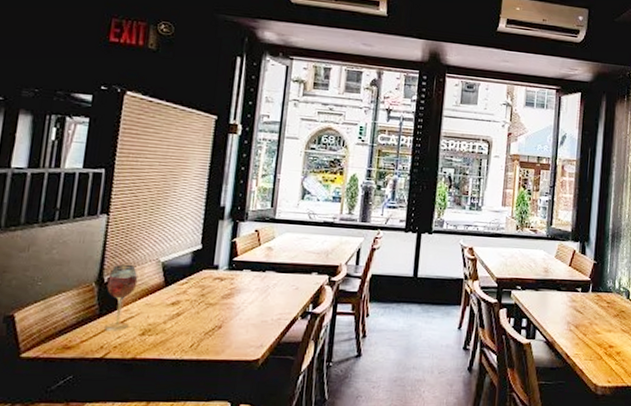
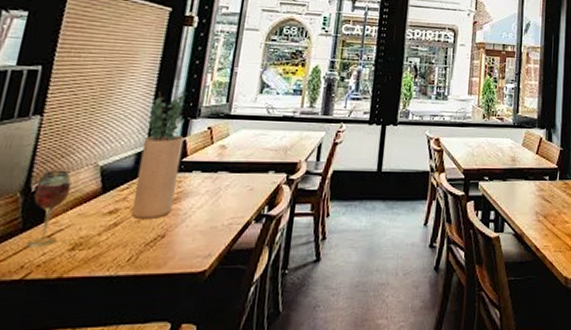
vase: none [191,192,235,311] -> present [131,87,187,219]

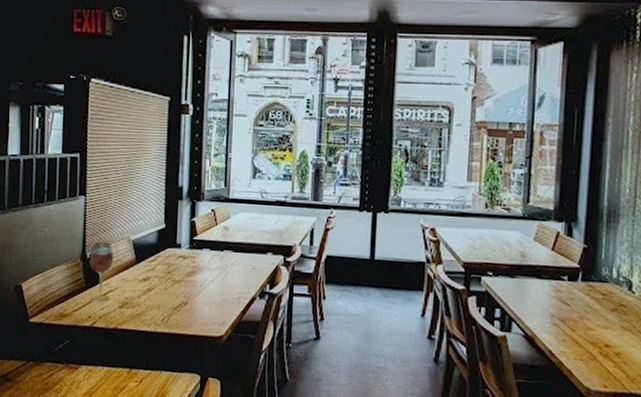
vase: present [131,87,187,219] -> none [159,172,194,288]

